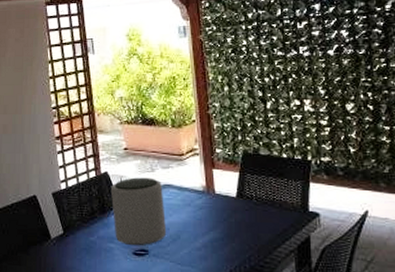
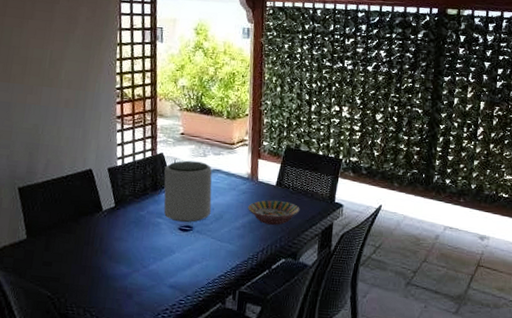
serving bowl: none [207,213,268,243] -> present [248,200,300,225]

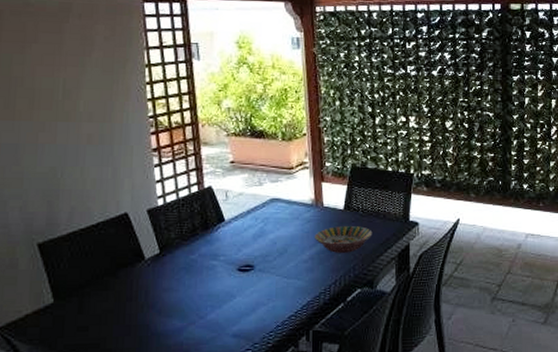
plant pot: present [163,160,213,223] -> none [214,192,274,262]

